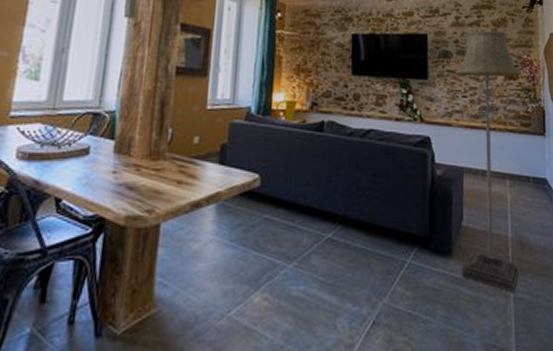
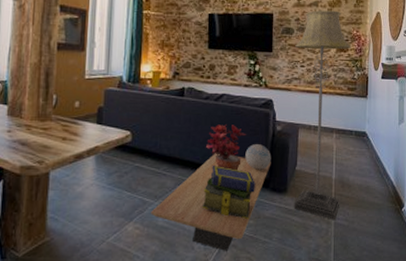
coffee table: none [283,202,431,332] -> present [151,153,271,251]
stack of books: none [346,217,412,291] -> present [201,164,255,220]
potted plant: none [351,167,399,226] -> present [206,124,246,171]
decorative sphere: none [399,192,431,225] -> present [245,144,271,170]

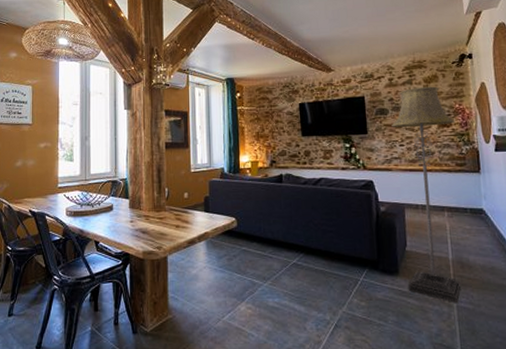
coffee table: present [151,153,271,251] -> none [261,235,378,333]
stack of books: present [201,164,255,220] -> none [310,247,364,302]
potted plant: present [206,124,246,171] -> none [309,207,348,253]
decorative sphere: present [245,144,271,170] -> none [349,226,378,251]

